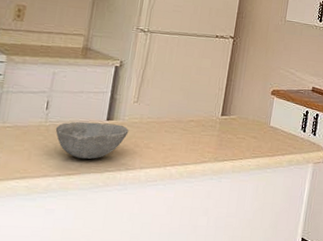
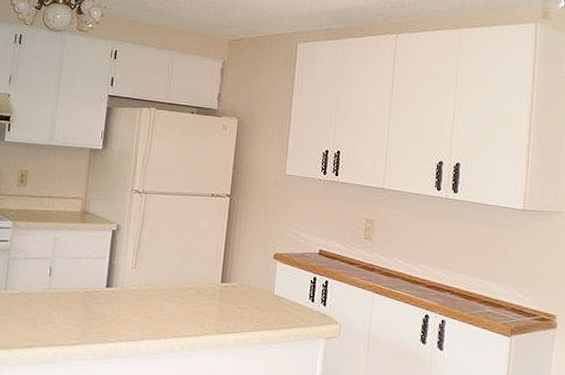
bowl: present [55,121,129,160] -> none [58,288,128,329]

